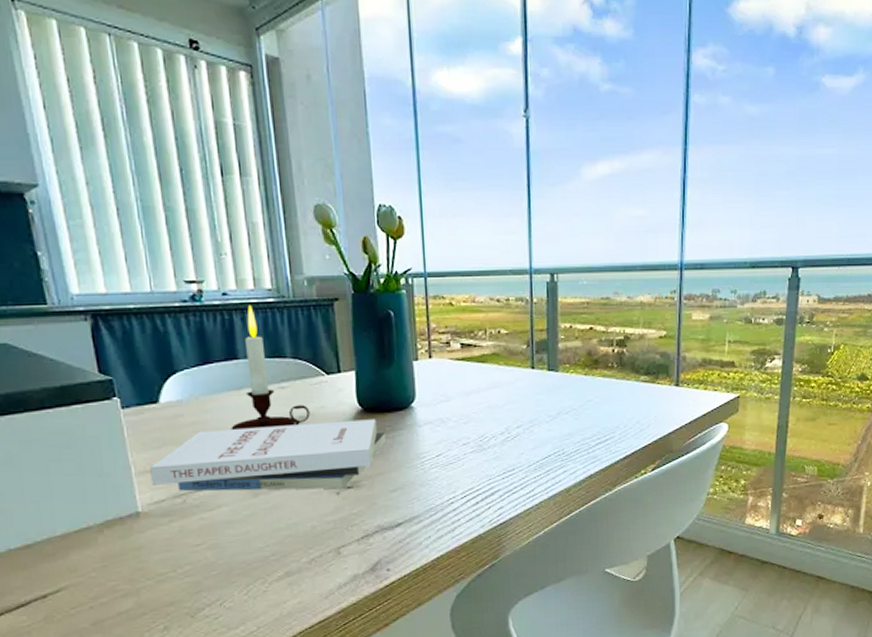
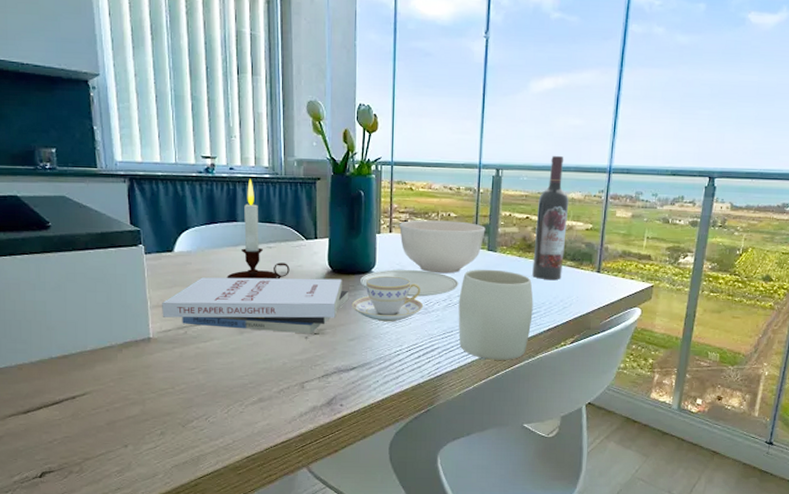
teacup: none [390,409,478,466] -> present [351,275,424,322]
plate: none [398,400,518,433] -> present [360,270,459,297]
bowl: none [440,338,543,403] -> present [399,220,485,274]
mug: none [518,392,606,499] -> present [458,269,534,360]
wine bottle: none [601,252,638,399] -> present [532,155,569,280]

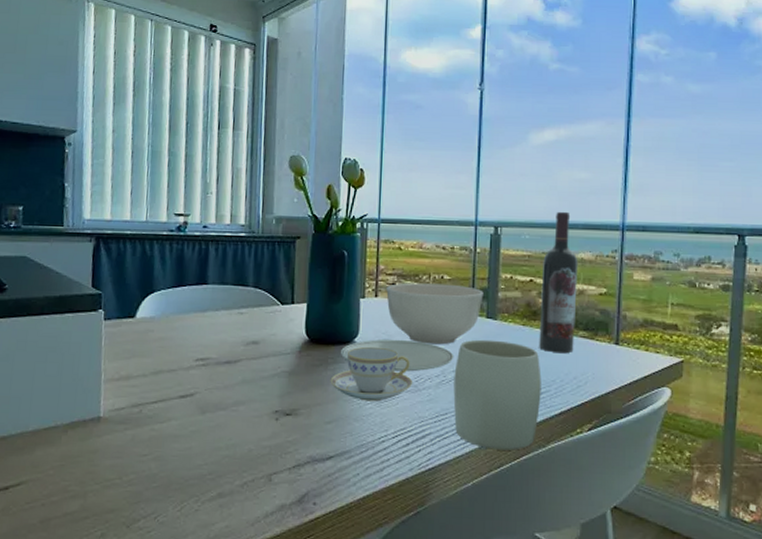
books: present [162,277,349,334] -> none [116,347,328,415]
candle: present [227,179,290,280] -> none [191,238,262,350]

